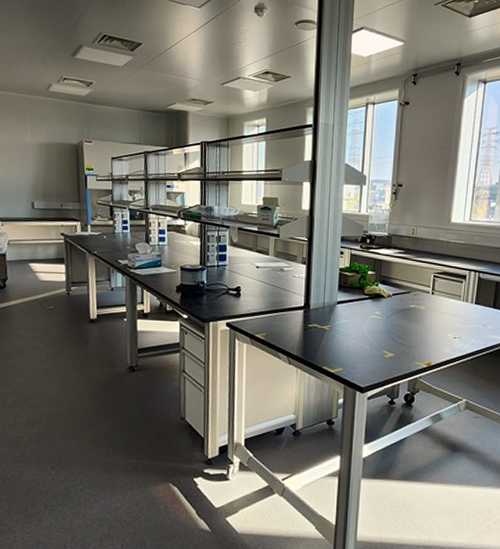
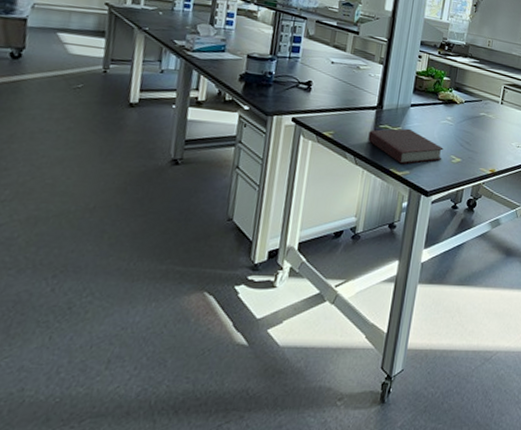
book: none [298,326,375,361] -> present [368,128,443,164]

